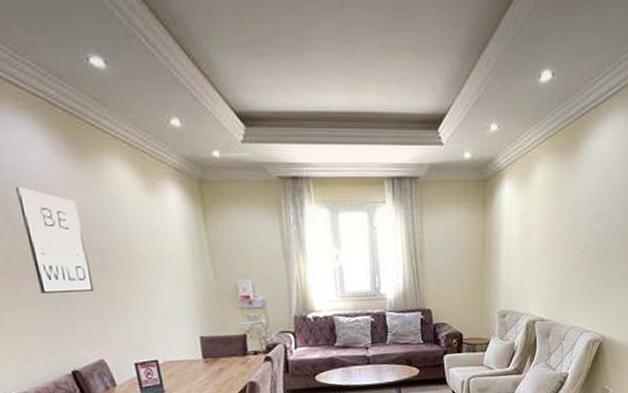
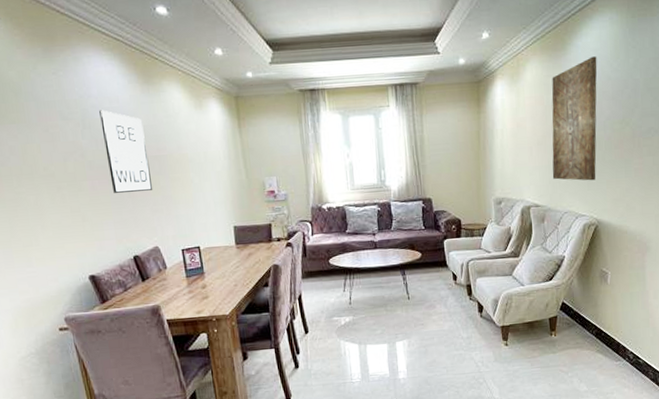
wall art: none [559,160,609,295] -> present [552,56,597,181]

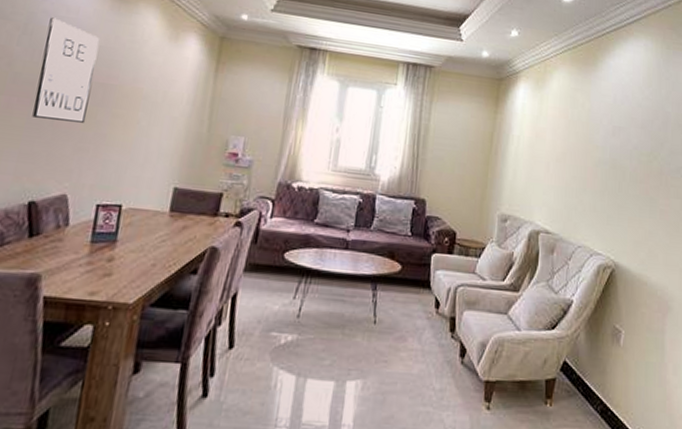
wall art: present [552,56,597,181] -> none [568,79,628,215]

